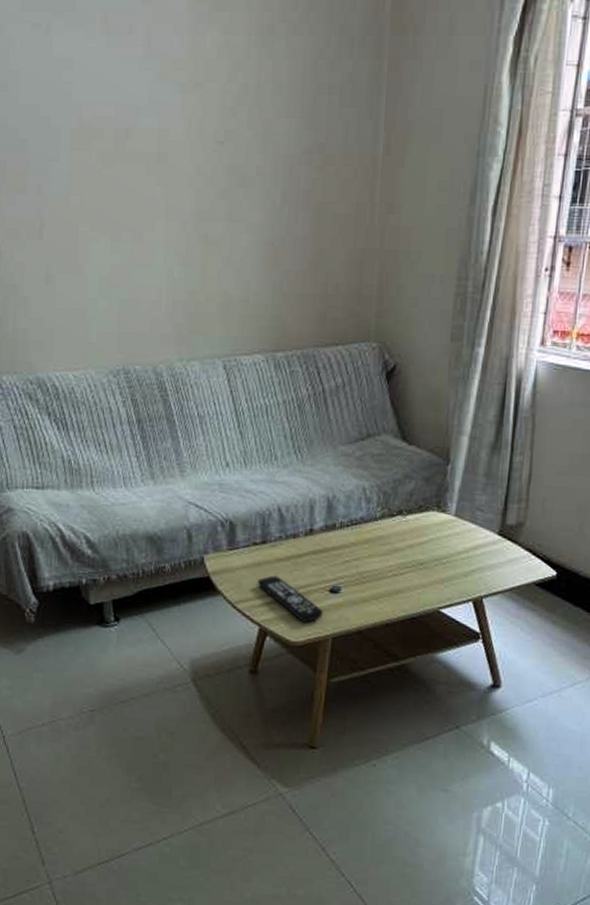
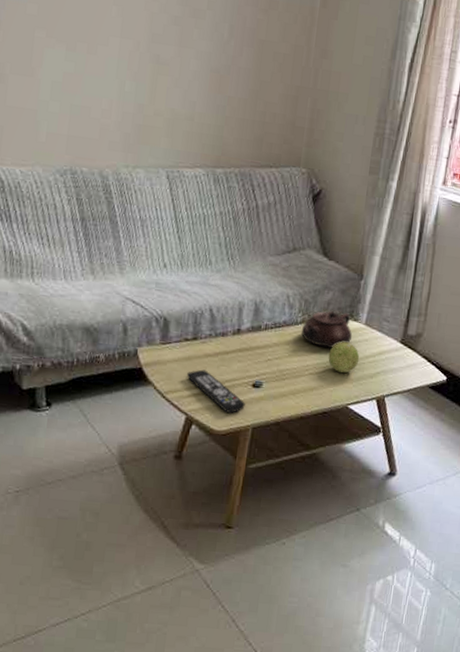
teapot: none [381,503,440,546] -> present [301,311,352,349]
decorative ball: none [414,537,451,572] -> present [328,342,360,373]

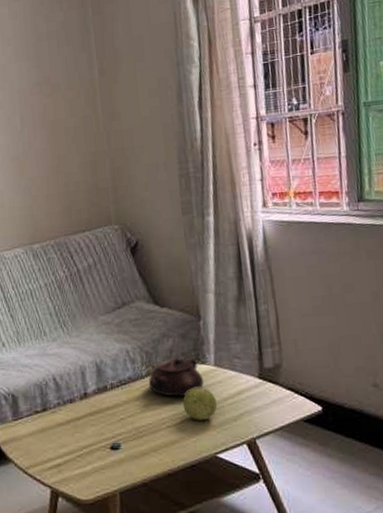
remote control: present [186,369,245,413] -> none [43,439,108,480]

